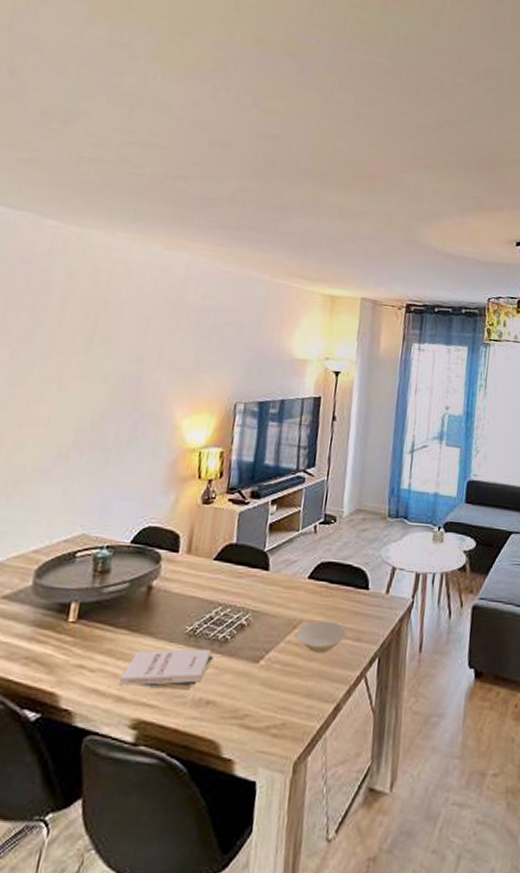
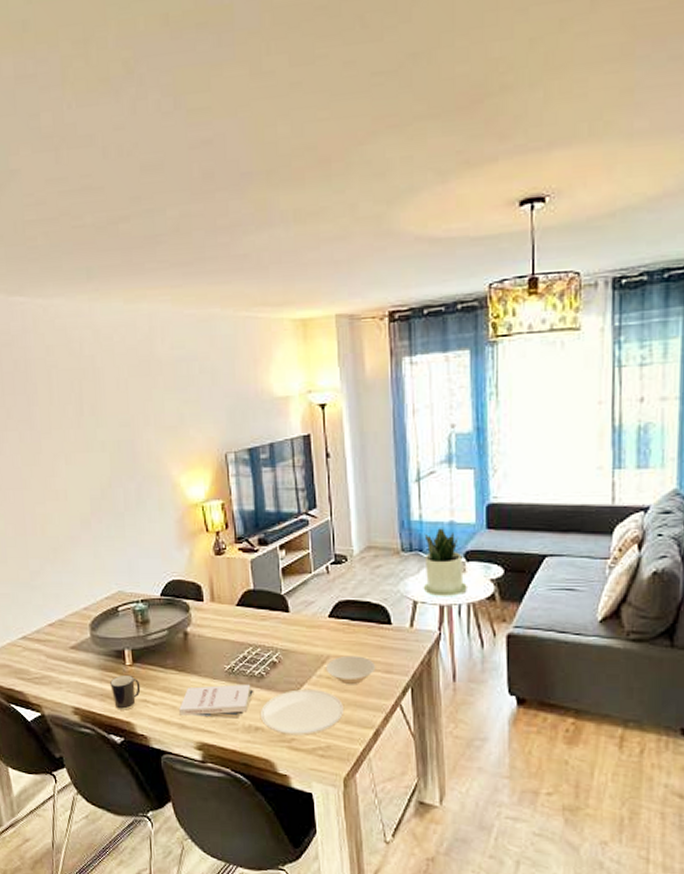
mug: none [40,633,80,678] -> present [110,674,141,710]
plate: none [215,656,308,711] -> present [261,689,345,736]
planter: none [403,498,443,566] -> present [423,528,467,597]

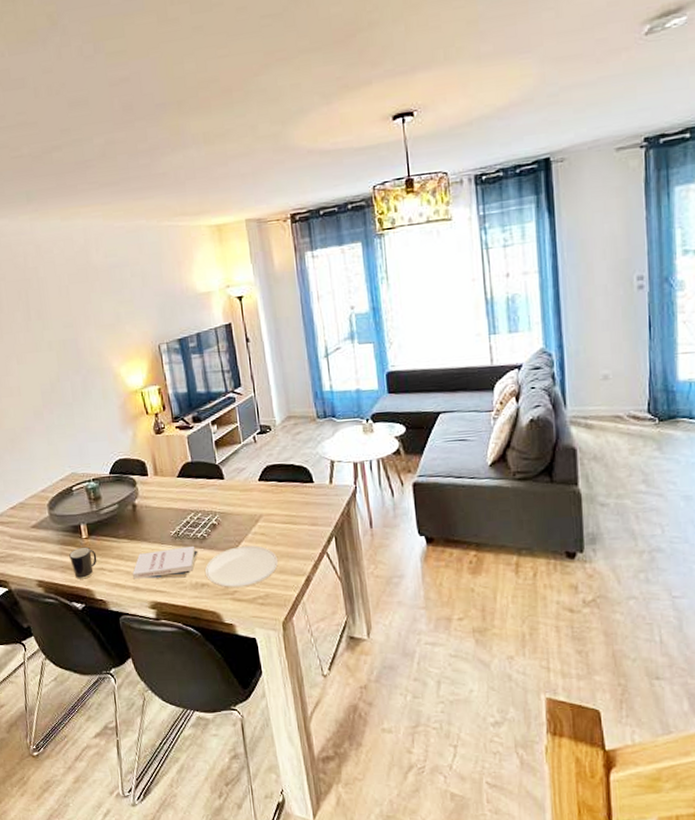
bowl: present [325,655,376,685] -> none [259,512,303,539]
planter: present [423,528,467,597] -> none [335,395,376,456]

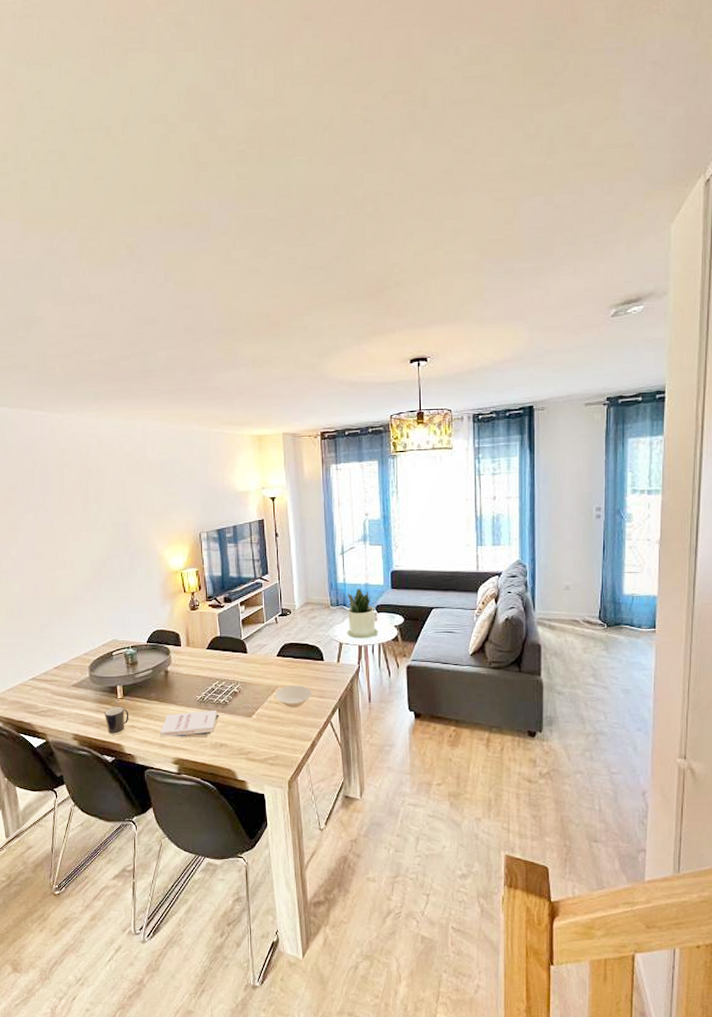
plate: present [205,546,279,588] -> none [225,713,289,749]
bowl: none [259,512,303,539] -> present [274,685,313,708]
planter: none [335,395,376,456] -> present [346,588,378,640]

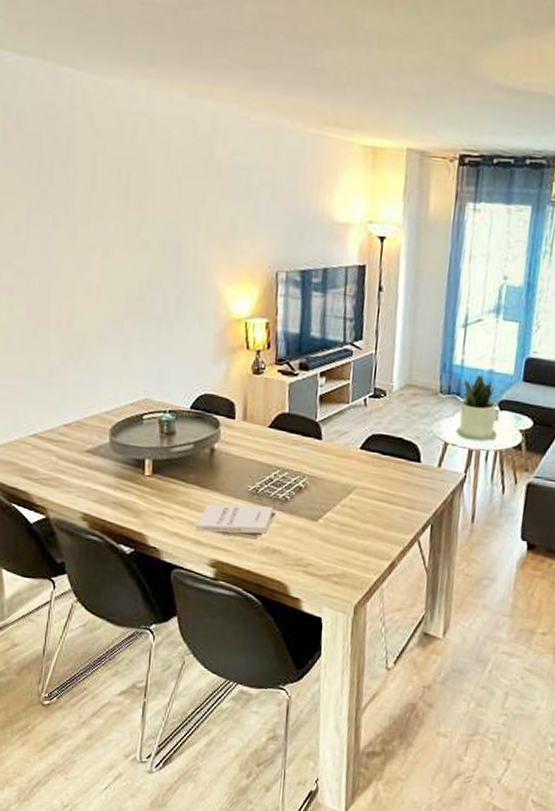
mug: present [104,706,129,735] -> none [125,484,158,521]
bowl: present [274,685,313,708] -> none [350,487,400,517]

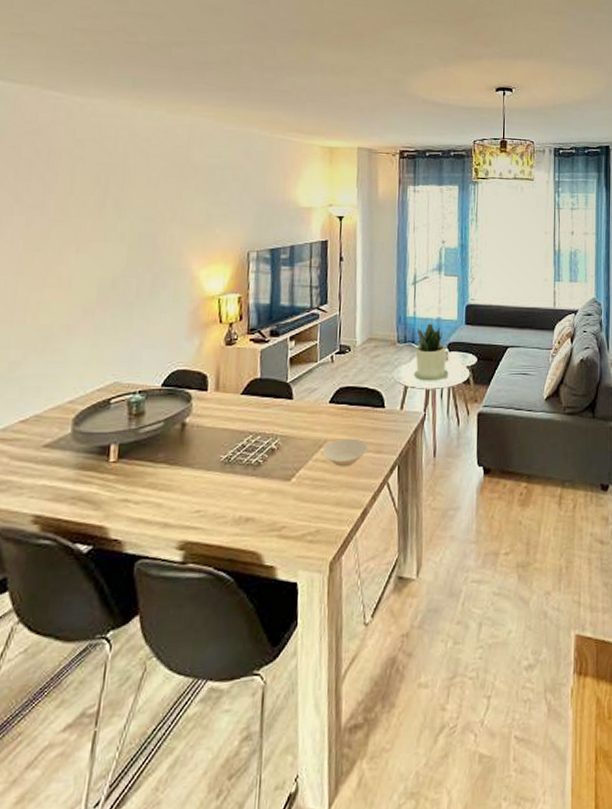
books: present [196,504,277,540] -> none [164,473,249,513]
bowl: none [350,487,400,517] -> present [322,438,369,467]

